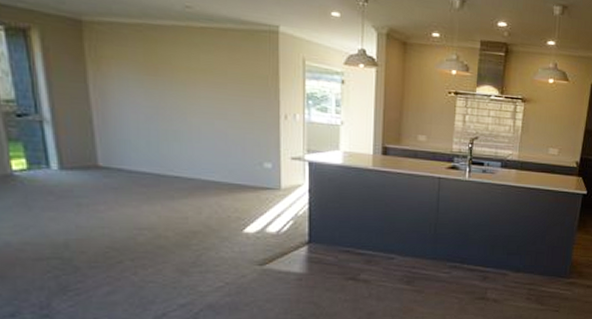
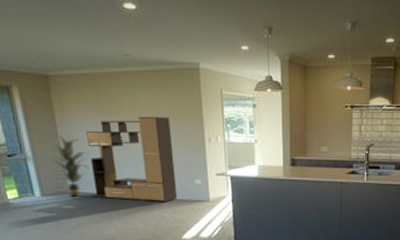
indoor plant: none [72,96,129,173] -> present [47,136,89,197]
media console: none [128,82,241,188] -> present [86,116,178,202]

